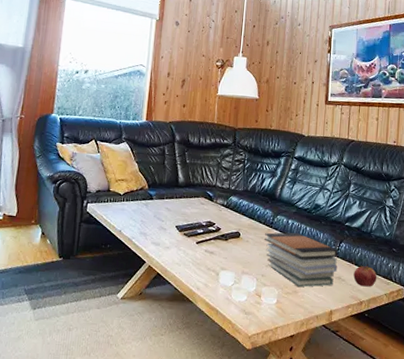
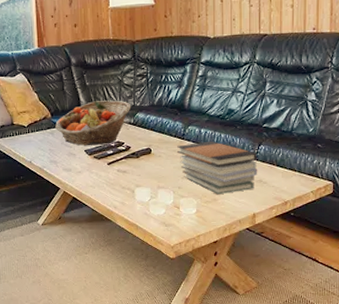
fruit basket: none [150,179,226,223] -> present [55,100,131,146]
apple: present [353,264,377,287] -> none [276,164,301,187]

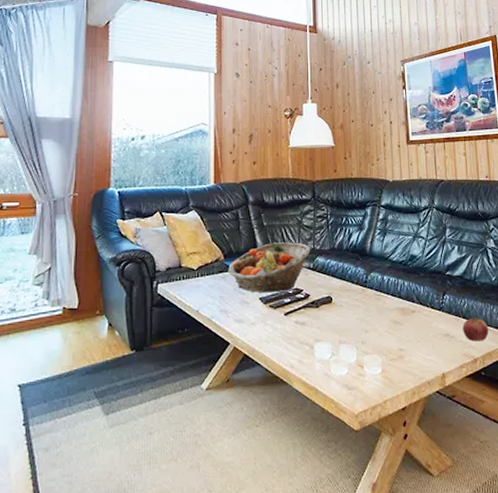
book stack: present [177,141,258,194] -> none [359,289,445,350]
apple: none [276,164,301,187] -> present [462,315,488,342]

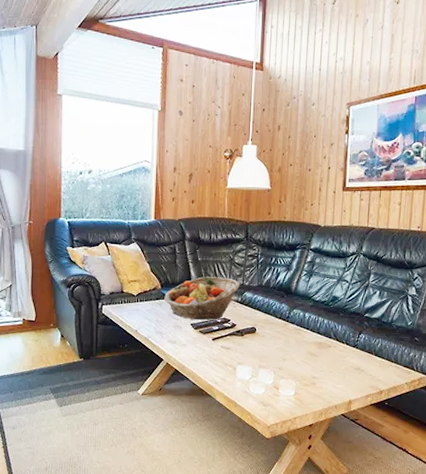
apple: present [462,315,488,342] -> none [373,354,397,377]

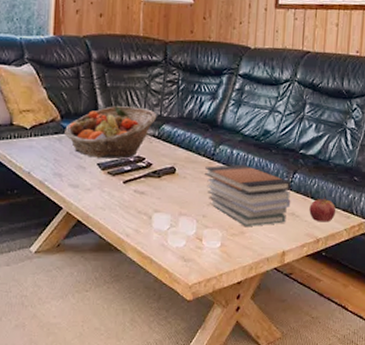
book stack: none [281,325,357,378] -> present [205,164,291,226]
apple: none [373,354,397,377] -> present [309,197,336,222]

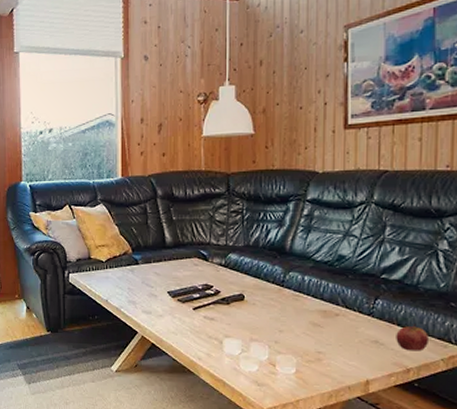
fruit basket: present [65,106,157,159] -> none [136,238,223,287]
book stack: present [205,164,291,226] -> none [275,290,373,353]

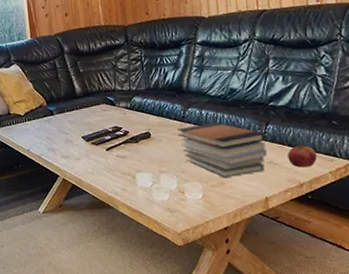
book stack: none [275,290,373,353] -> present [178,122,268,177]

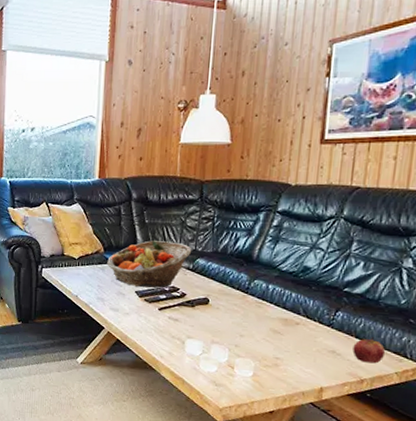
fruit basket: none [51,85,127,132] -> present [107,240,192,288]
book stack: present [178,122,268,177] -> none [238,298,332,360]

